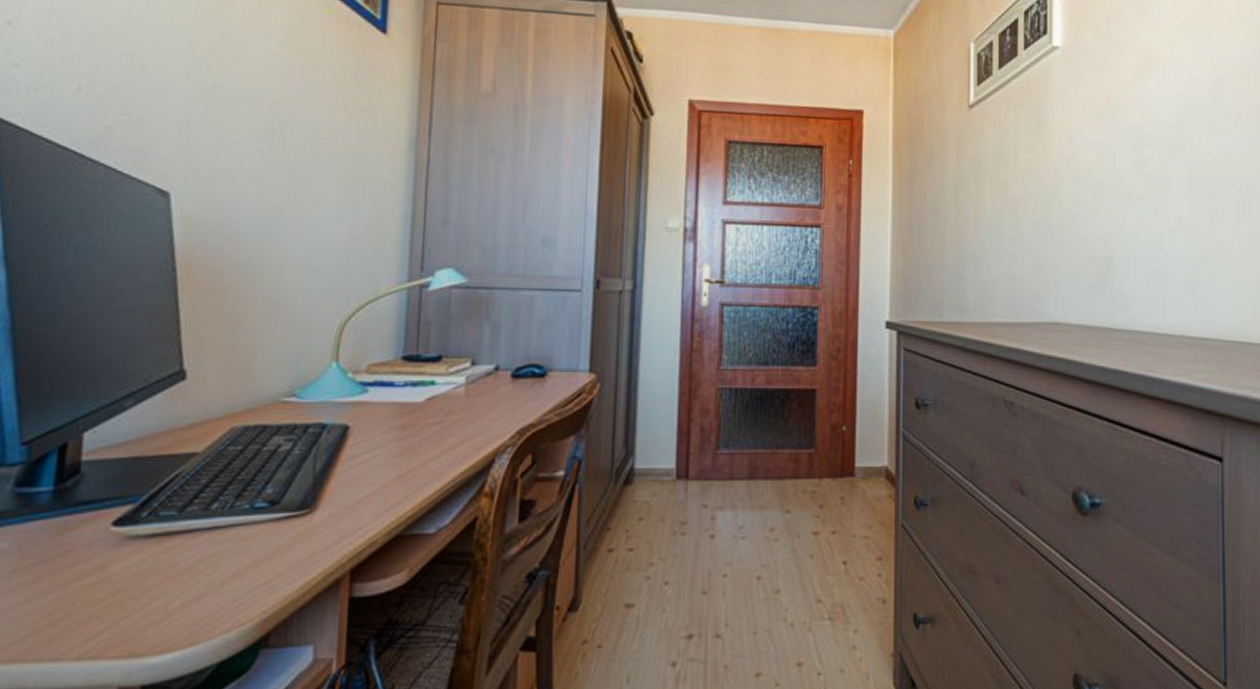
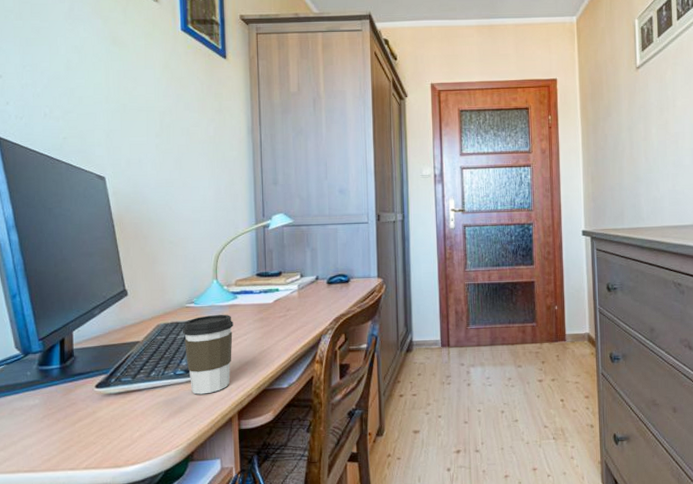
coffee cup: none [271,415,358,541] -> present [182,314,234,395]

